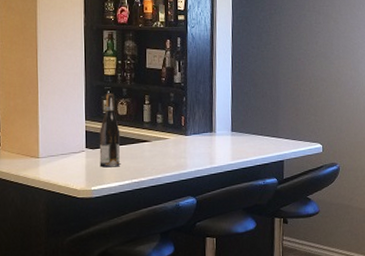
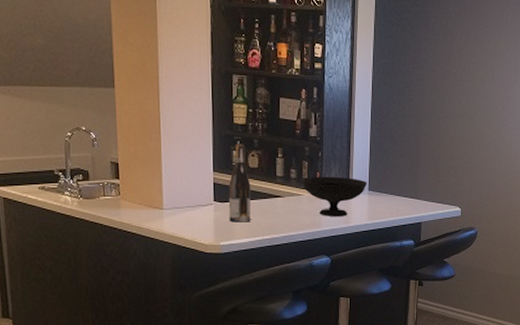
bowl: none [167,119,230,158] -> present [301,176,368,216]

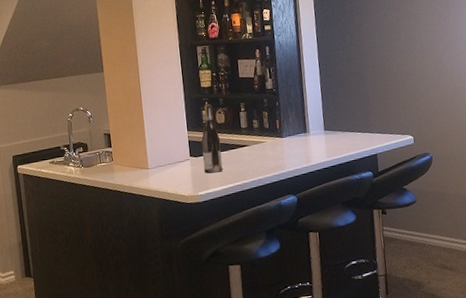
bowl: present [301,176,368,216] -> none [263,121,323,159]

